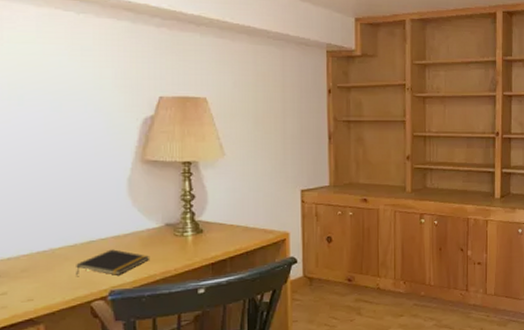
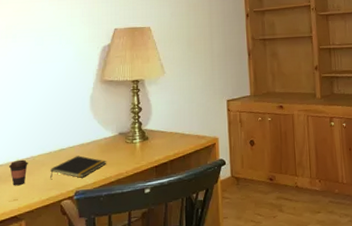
coffee cup: none [18,252,46,284] -> present [8,159,28,186]

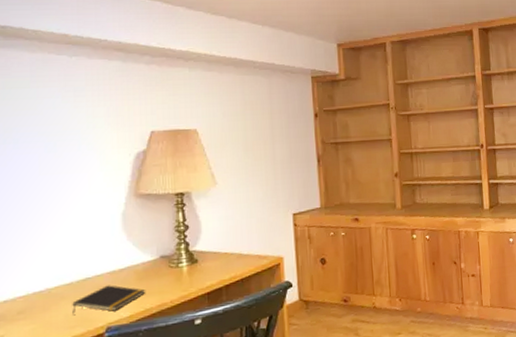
coffee cup: present [8,159,28,186] -> none [15,293,42,326]

